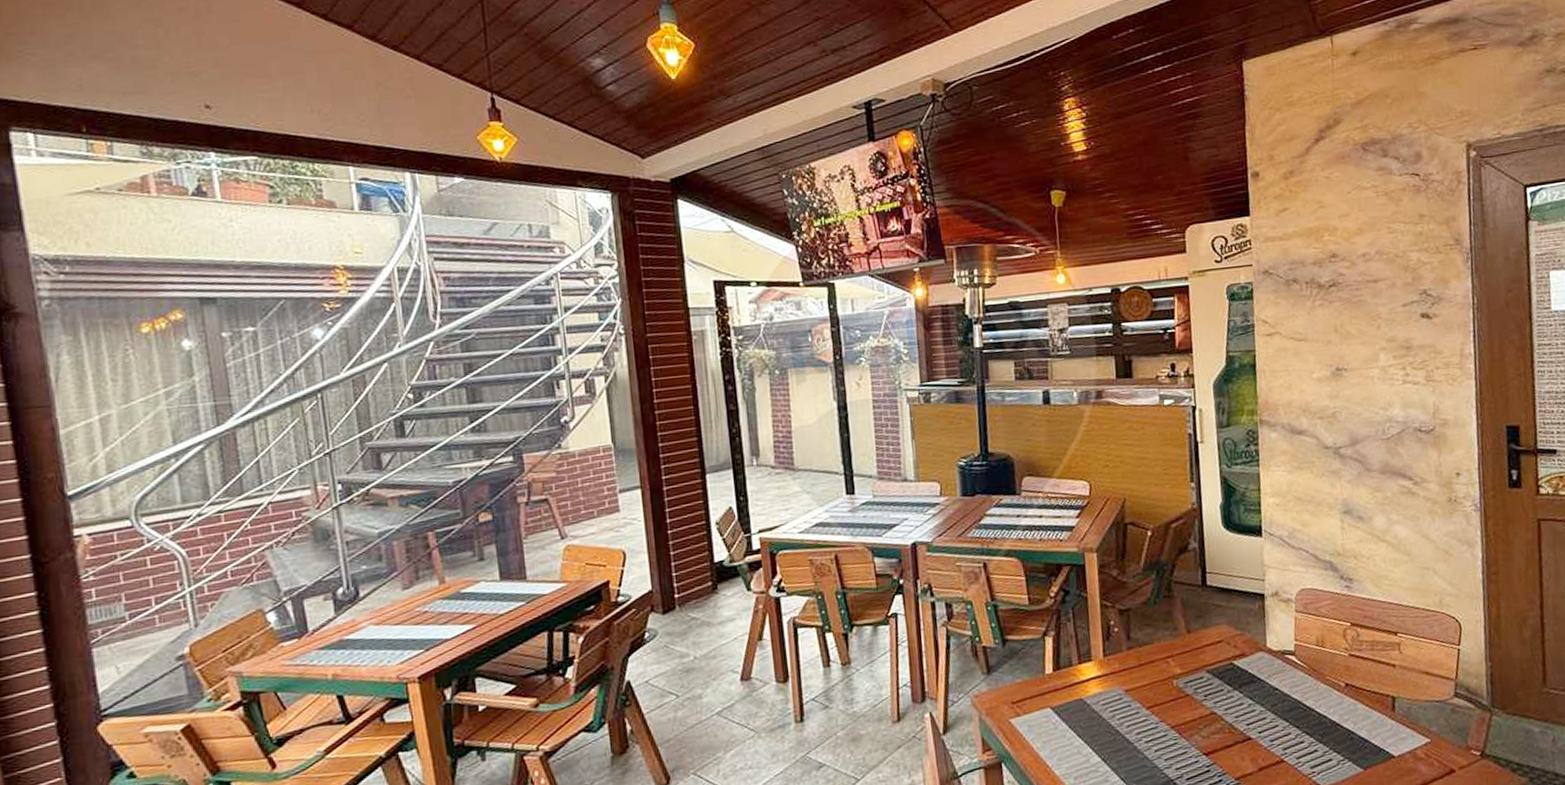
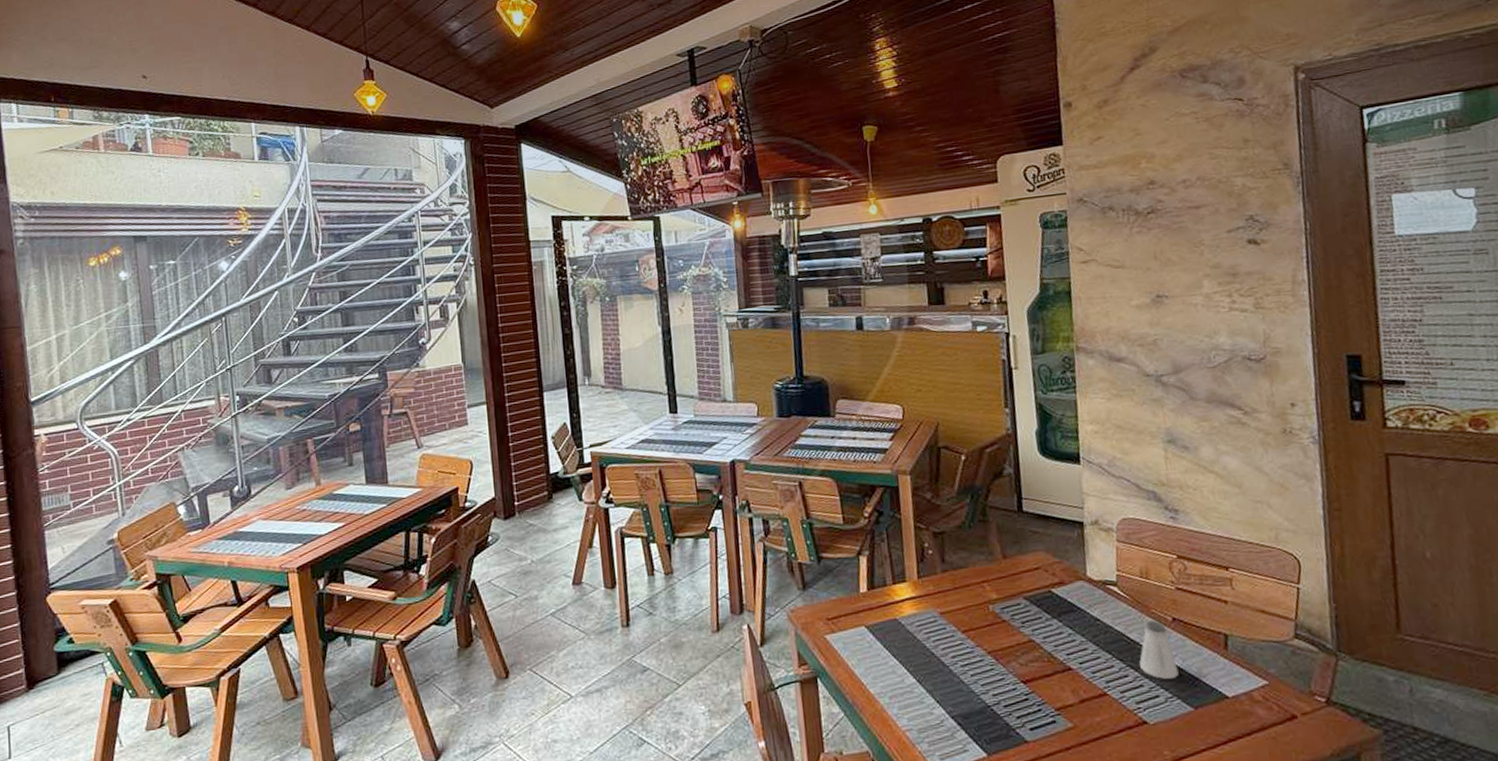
saltshaker: none [1314,687,1351,744] -> present [1139,620,1179,680]

